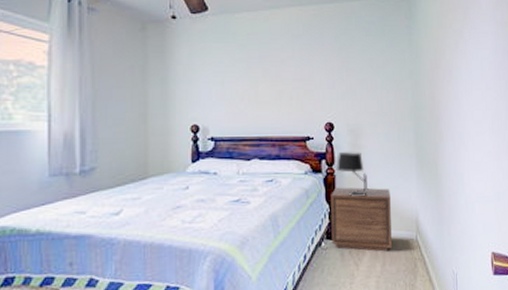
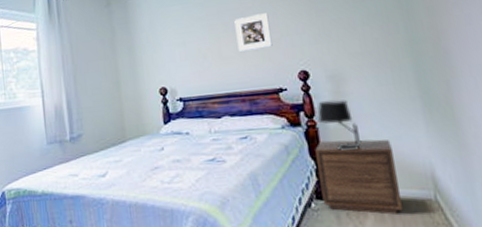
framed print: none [274,64,306,98] -> present [234,13,273,52]

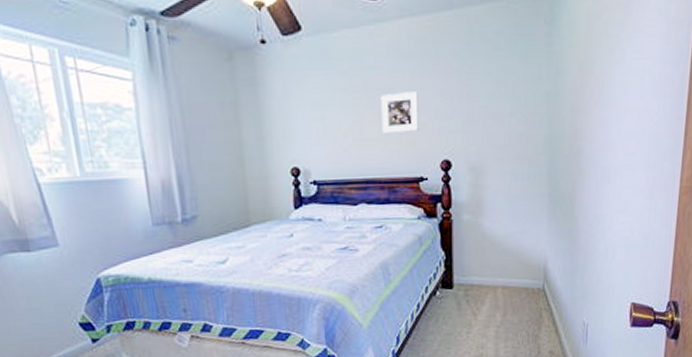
nightstand: present [315,139,404,215] -> none [447,232,516,302]
table lamp: present [318,99,361,151] -> none [454,192,489,244]

